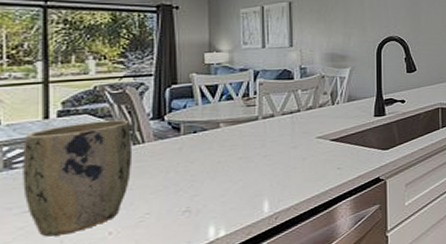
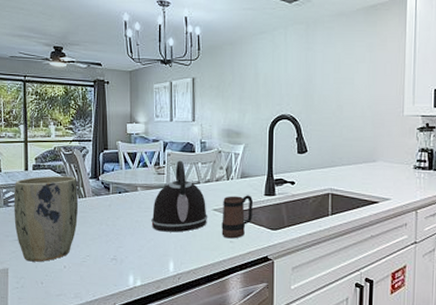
kettle: none [239,89,311,170] -> present [151,160,208,233]
mug: none [327,118,363,166] -> present [221,195,254,239]

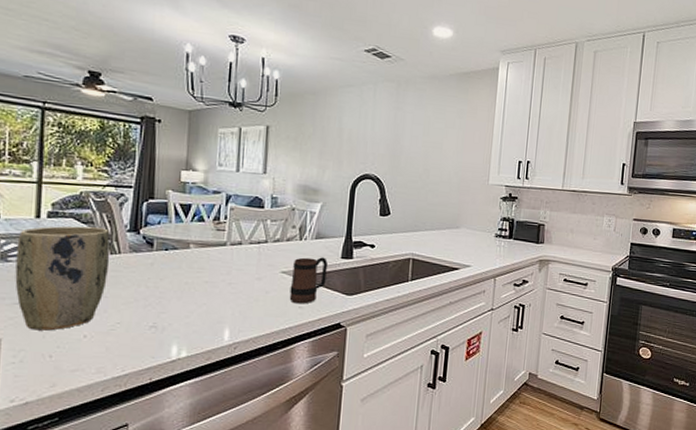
kettle: present [151,160,208,233] -> none [204,216,275,297]

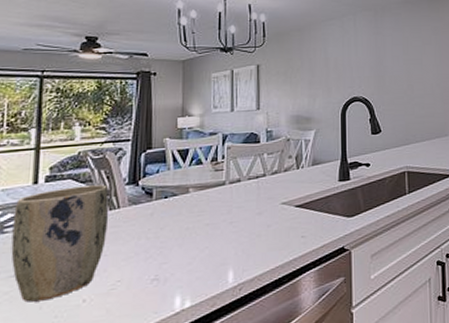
mug: present [289,257,329,304] -> none [291,182,327,234]

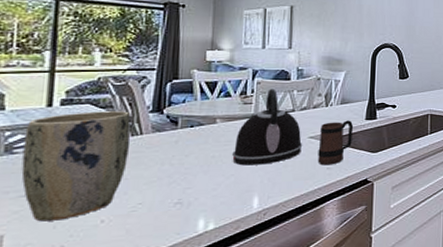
kettle: none [206,153,276,237] -> present [232,89,303,166]
mug: none [291,182,327,234] -> present [317,120,354,166]

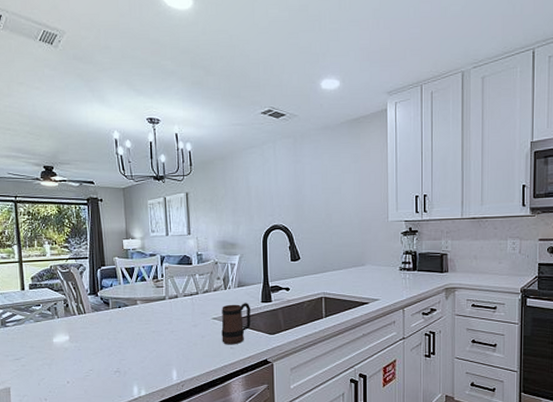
plant pot: present [21,111,131,222] -> none [11,294,79,379]
kettle: present [232,89,303,166] -> none [152,273,208,342]

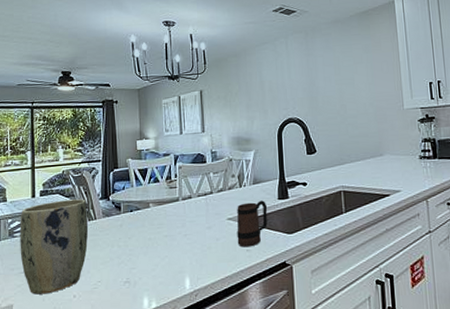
plant pot: none [11,294,79,379] -> present [20,199,89,295]

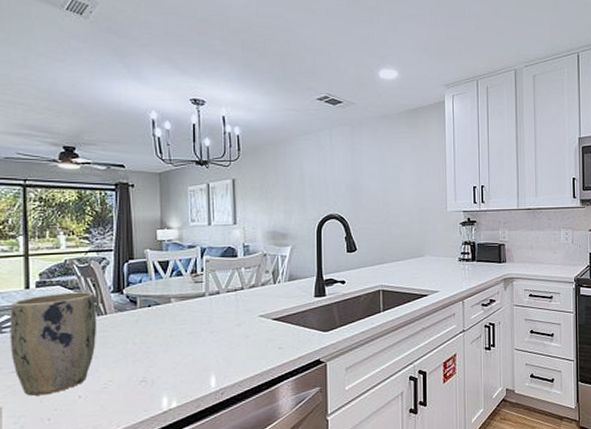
mug: present [237,200,268,248] -> none [269,298,303,345]

